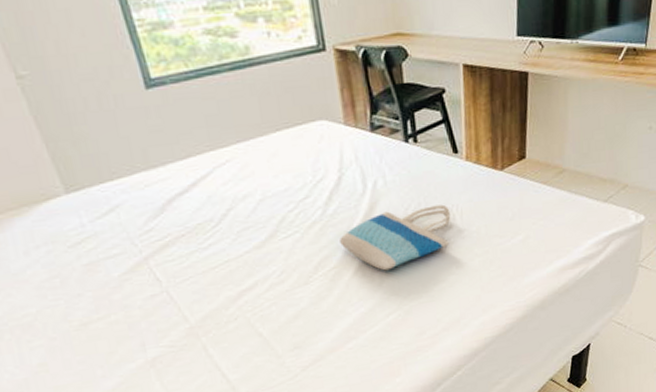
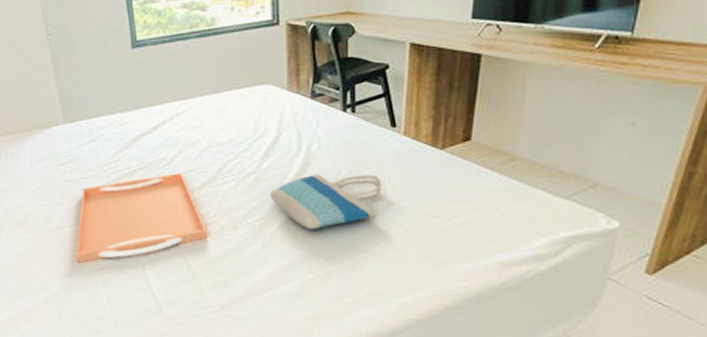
serving tray: none [108,232,277,361] -> present [76,172,208,264]

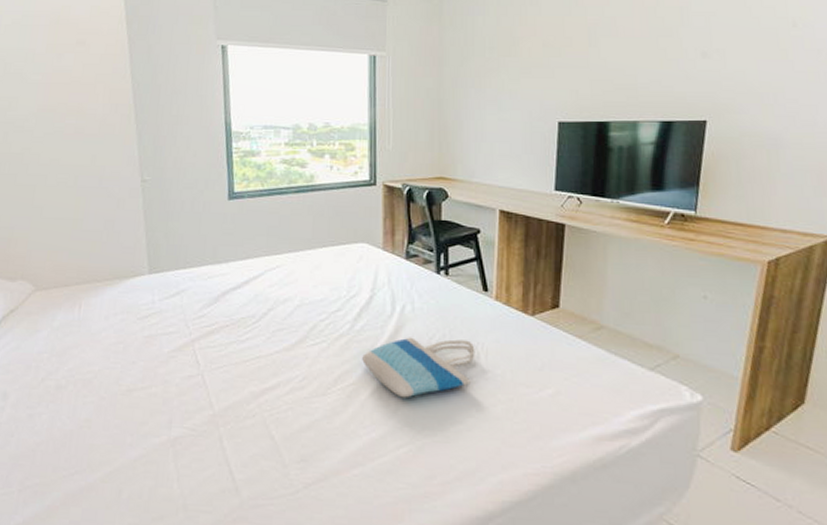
serving tray: present [76,172,208,264] -> none [145,331,295,433]

